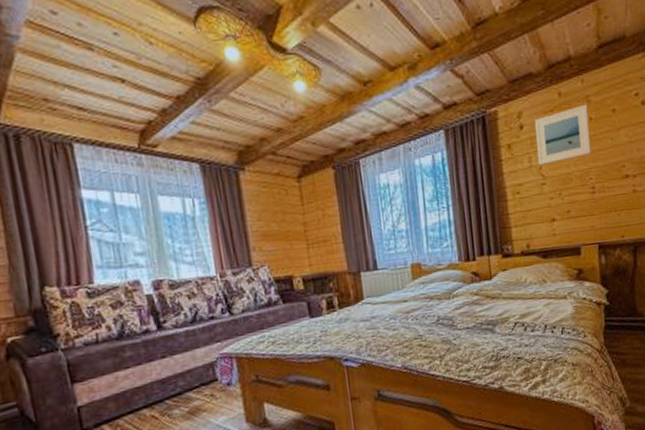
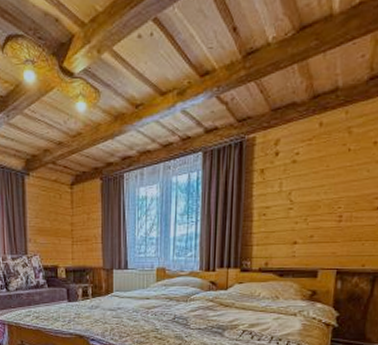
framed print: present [535,104,591,165] -> none [289,135,348,191]

